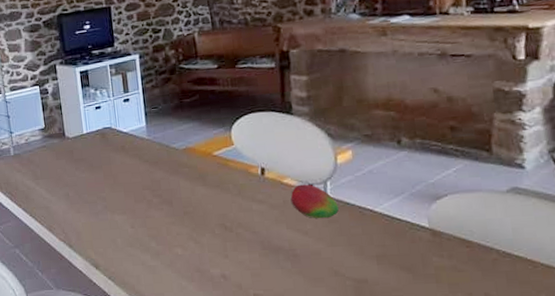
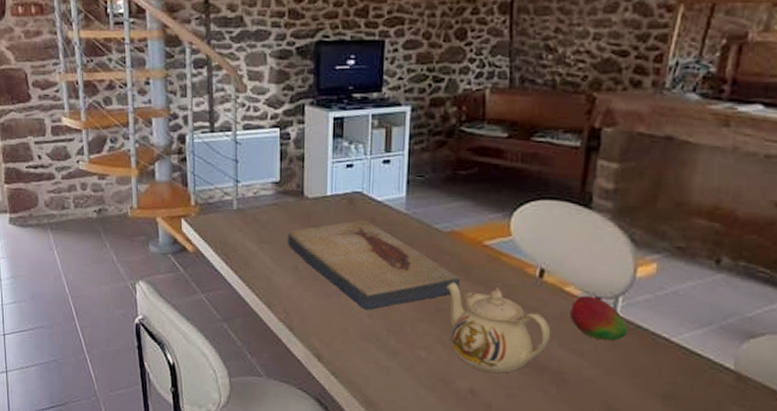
fish fossil: none [57,148,200,222] -> present [288,219,459,311]
teapot: none [188,188,279,259] -> present [445,281,551,374]

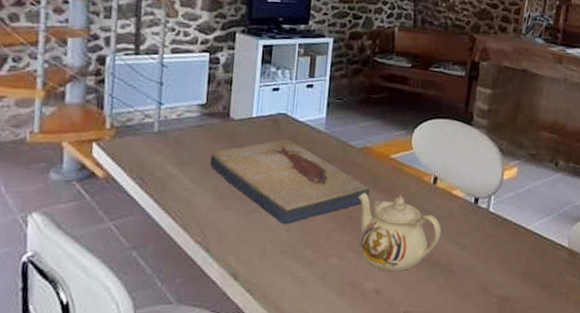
fruit: present [570,295,627,341] -> none [456,197,497,234]

